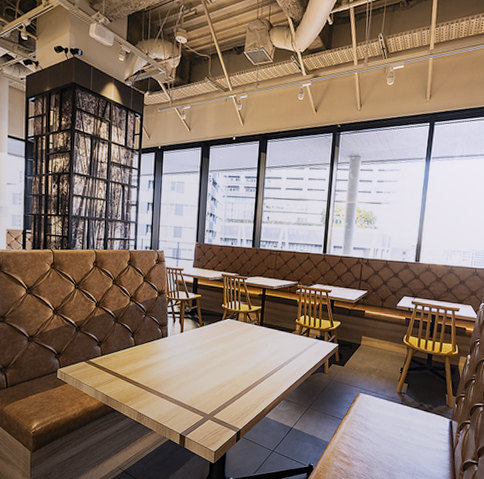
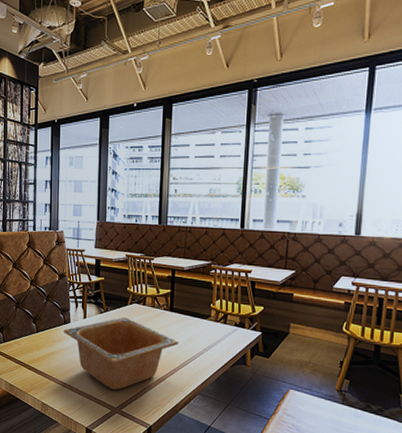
serving bowl: none [161,331,267,398] -> present [64,317,178,390]

